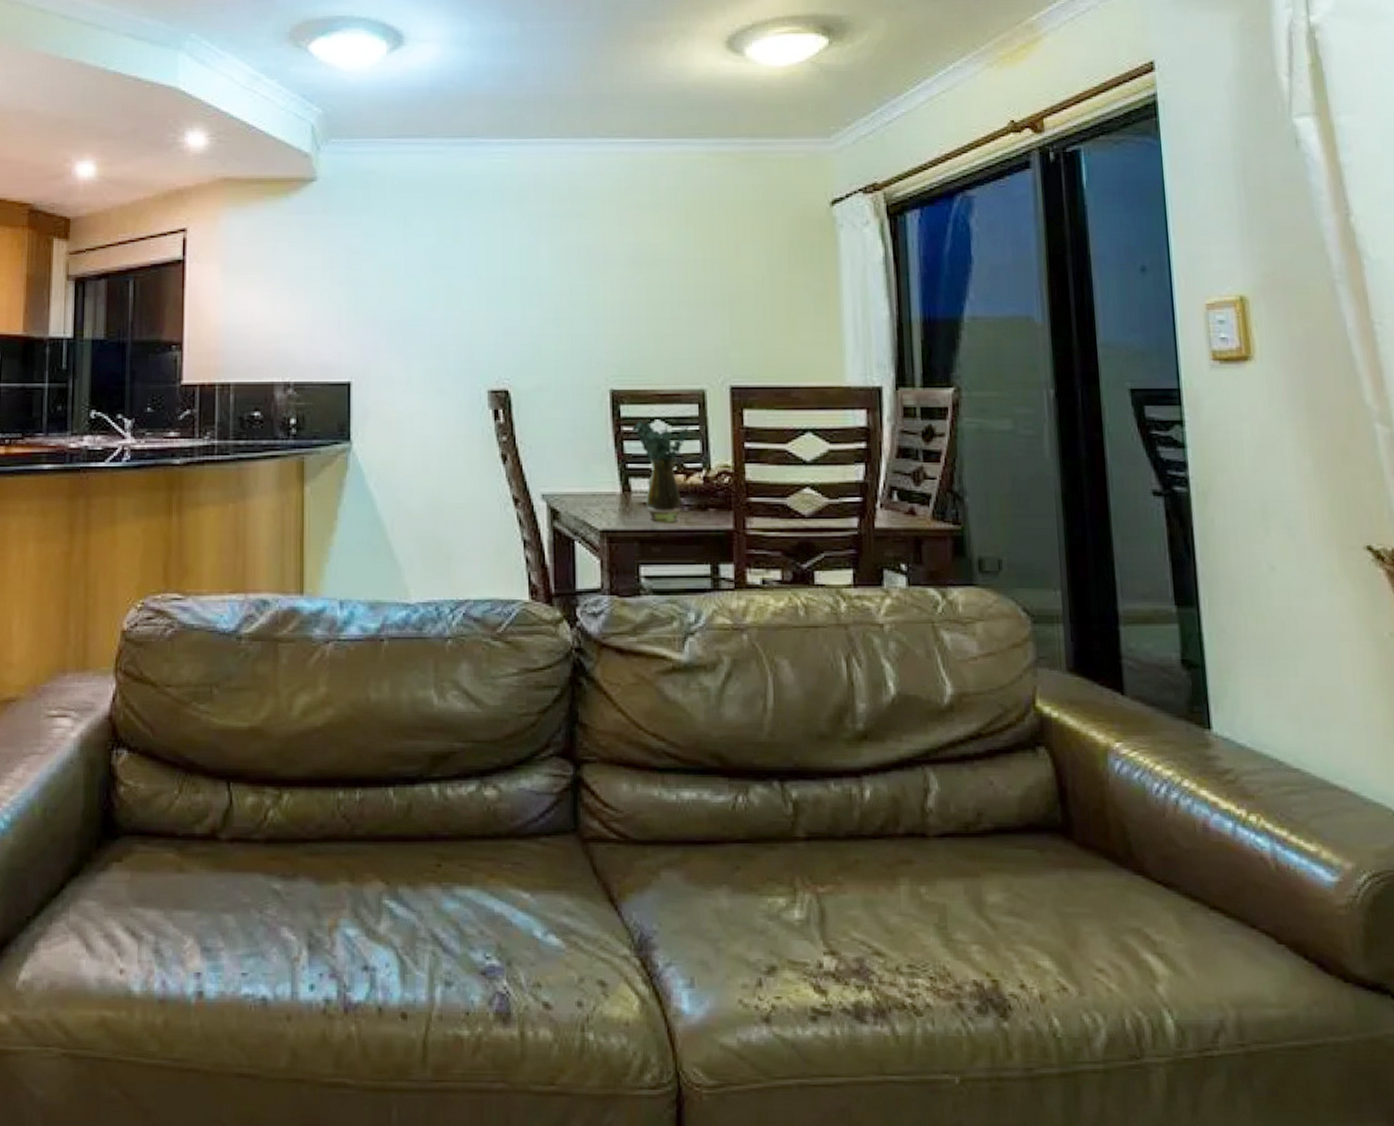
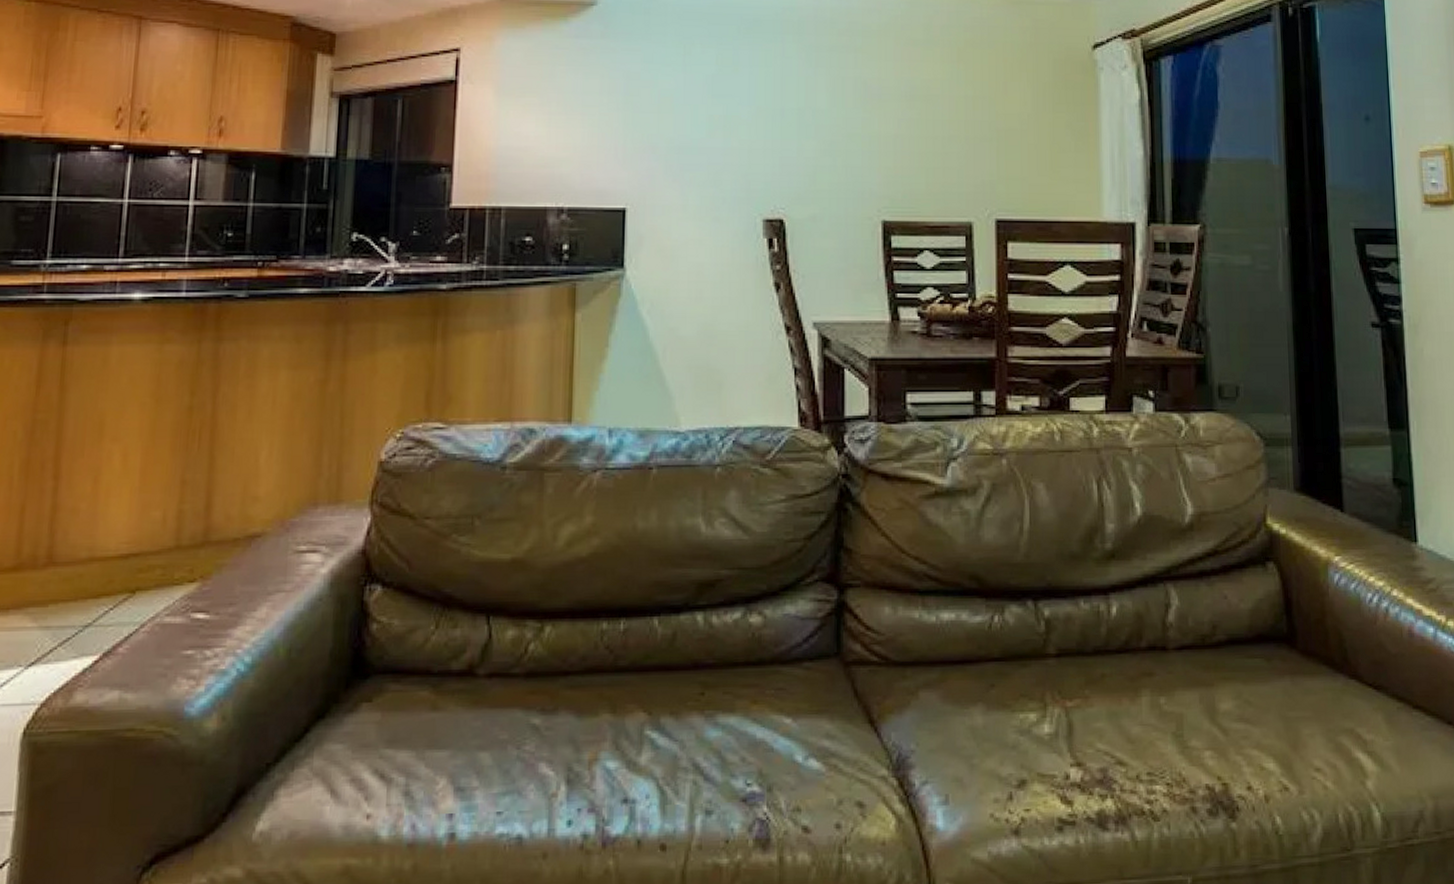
vase: present [632,415,690,523] -> none [902,246,957,351]

